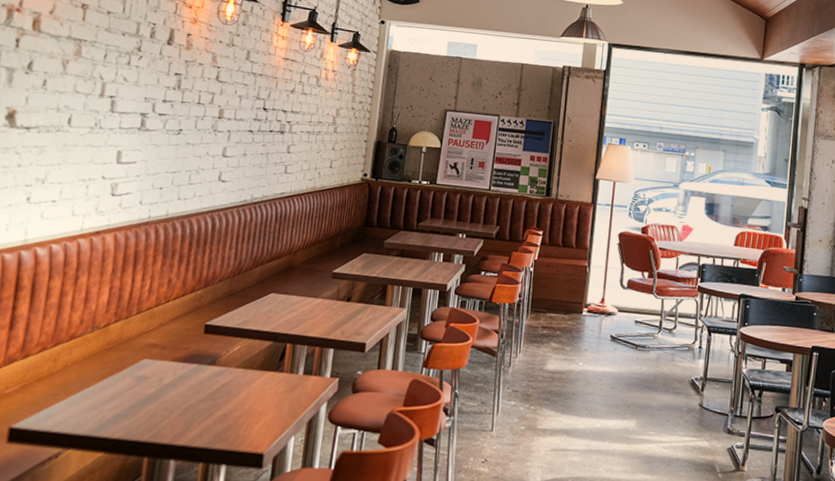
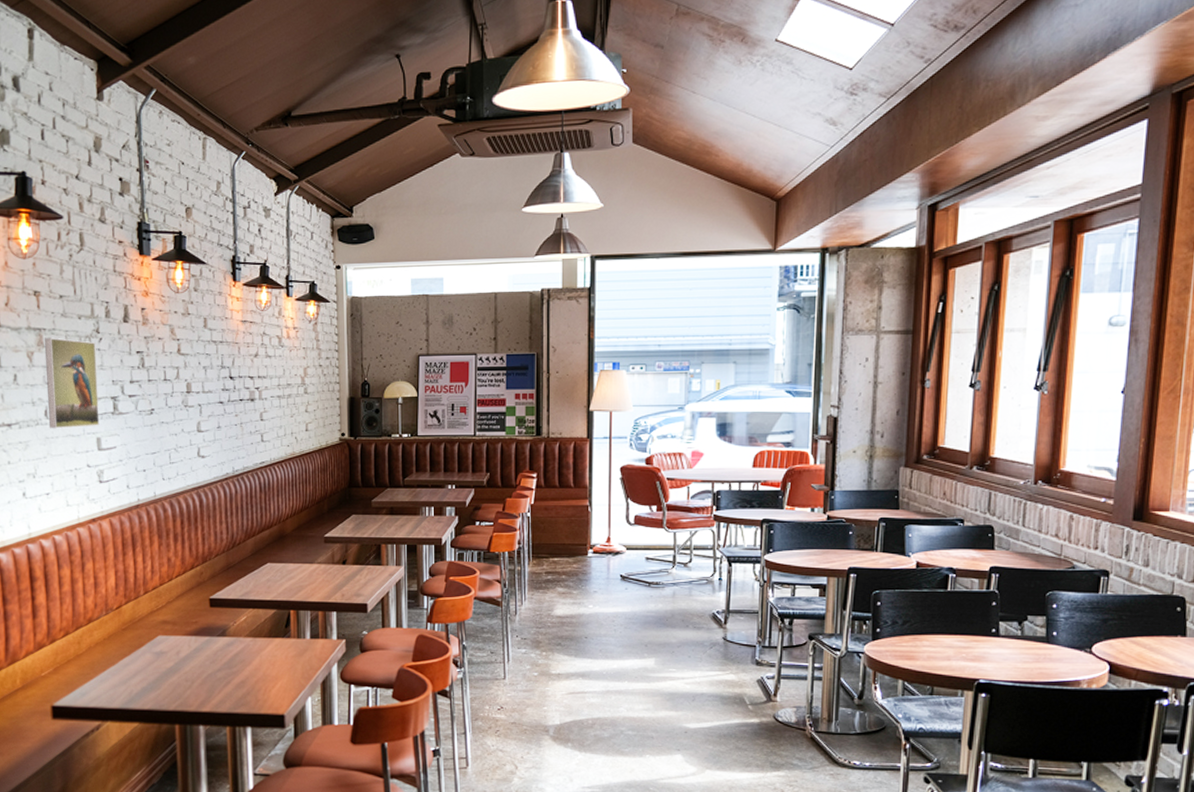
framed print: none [69,48,135,140] -> present [44,337,100,429]

